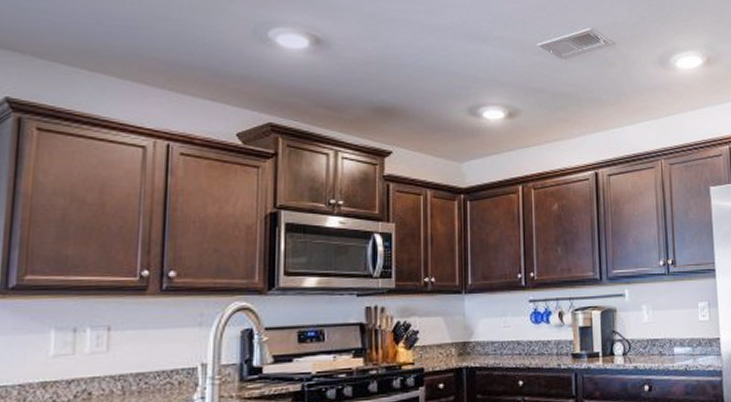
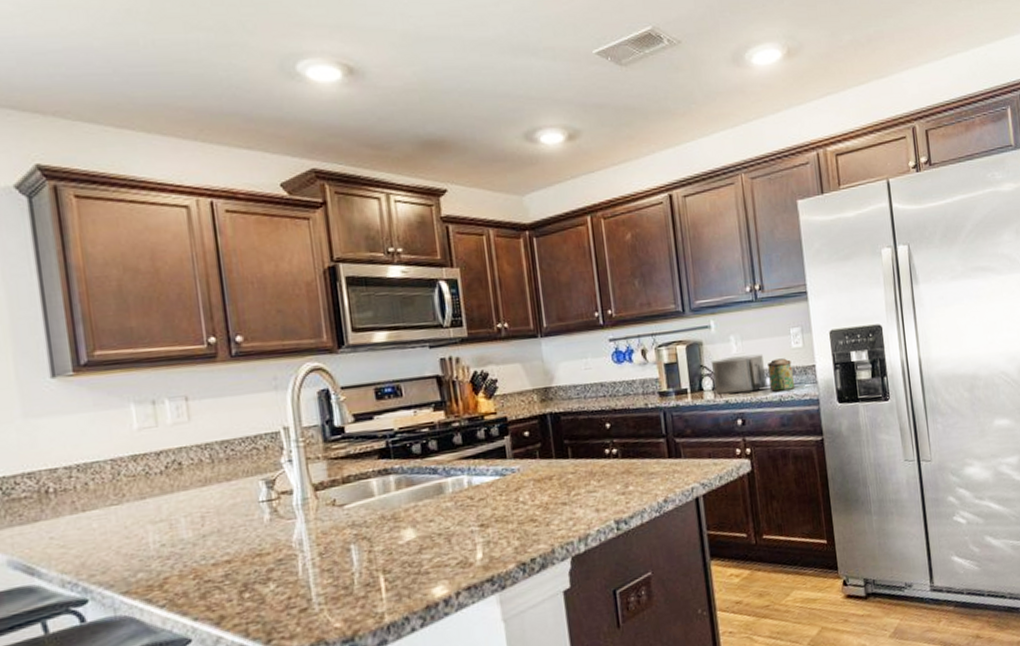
toaster: none [623,324,675,361] -> present [710,353,768,395]
canister: none [676,330,701,362] -> present [768,358,795,393]

